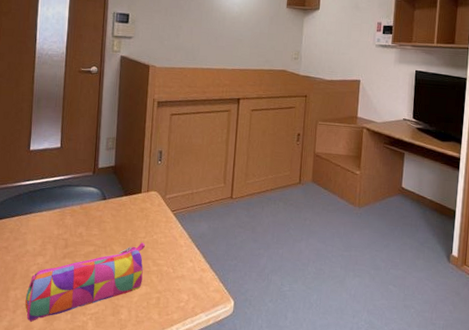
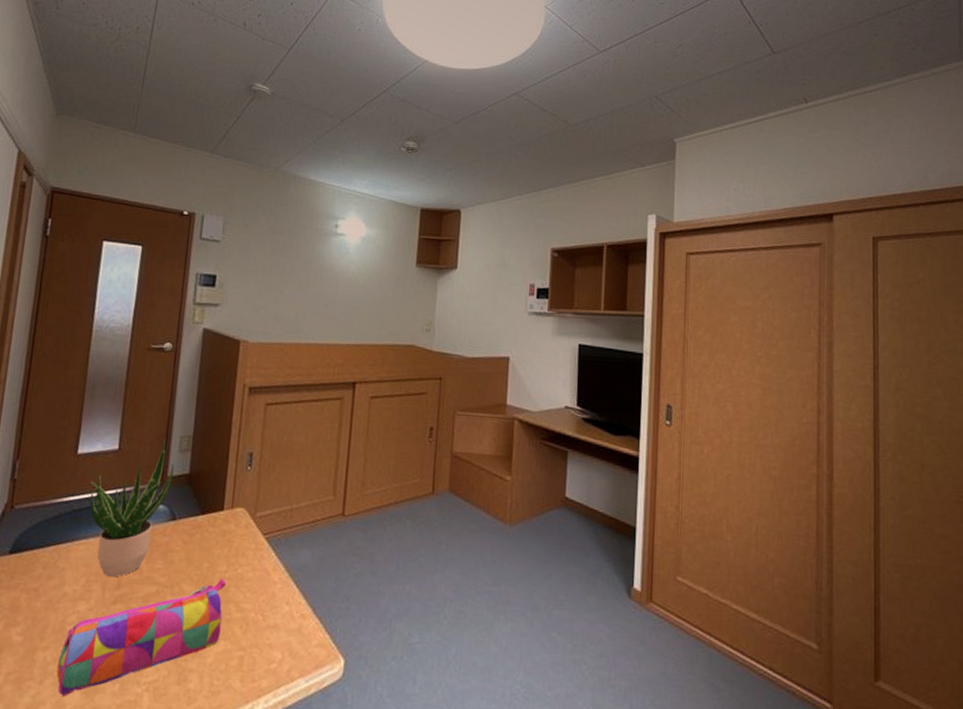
potted plant: none [41,139,103,240] -> present [89,438,174,577]

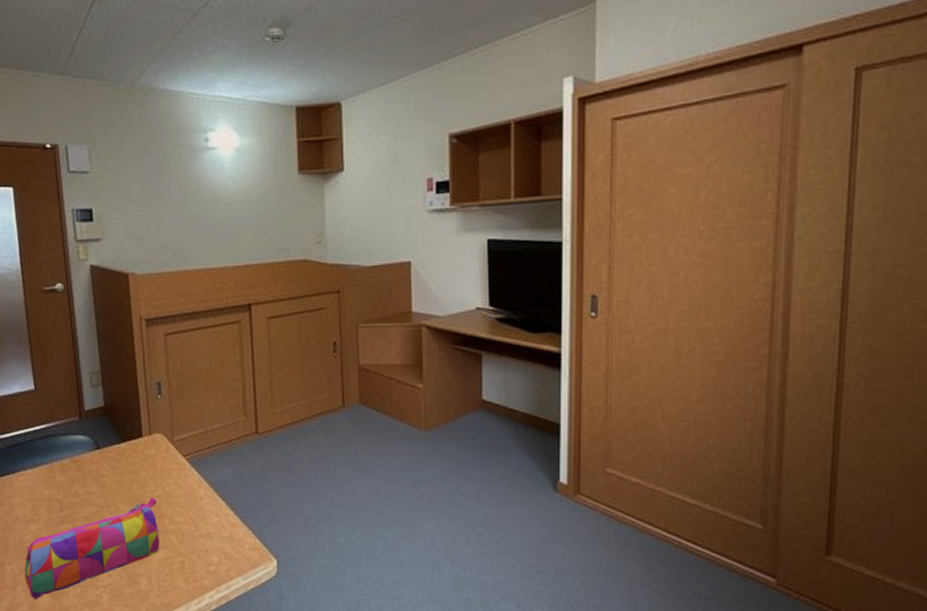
potted plant: present [89,438,174,577] -> none [16,375,90,502]

